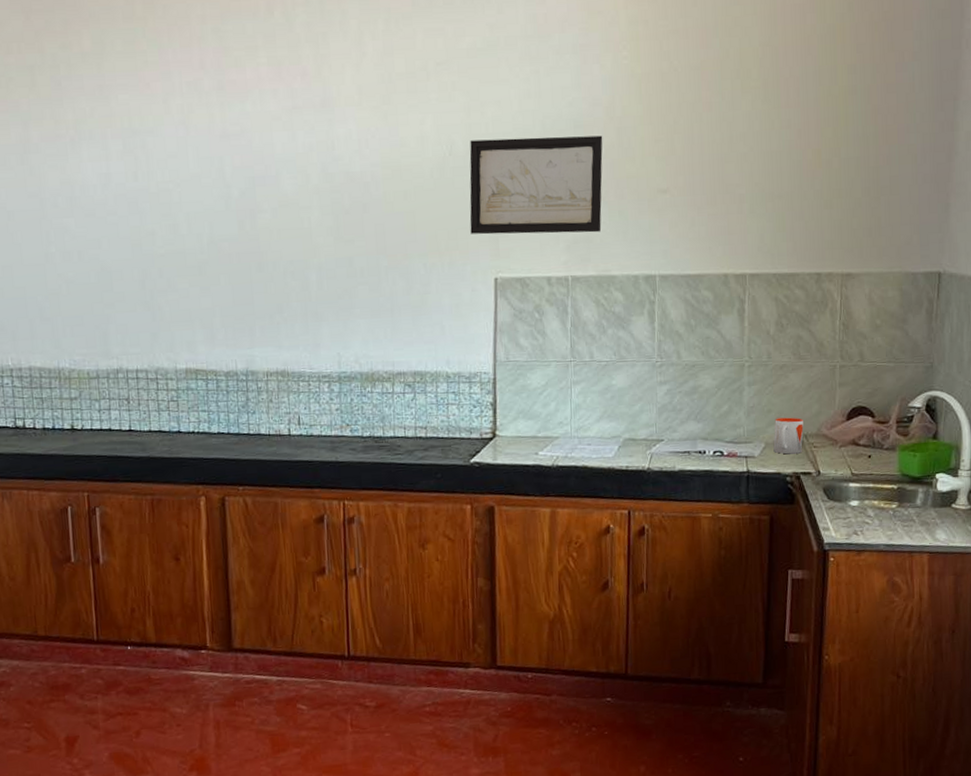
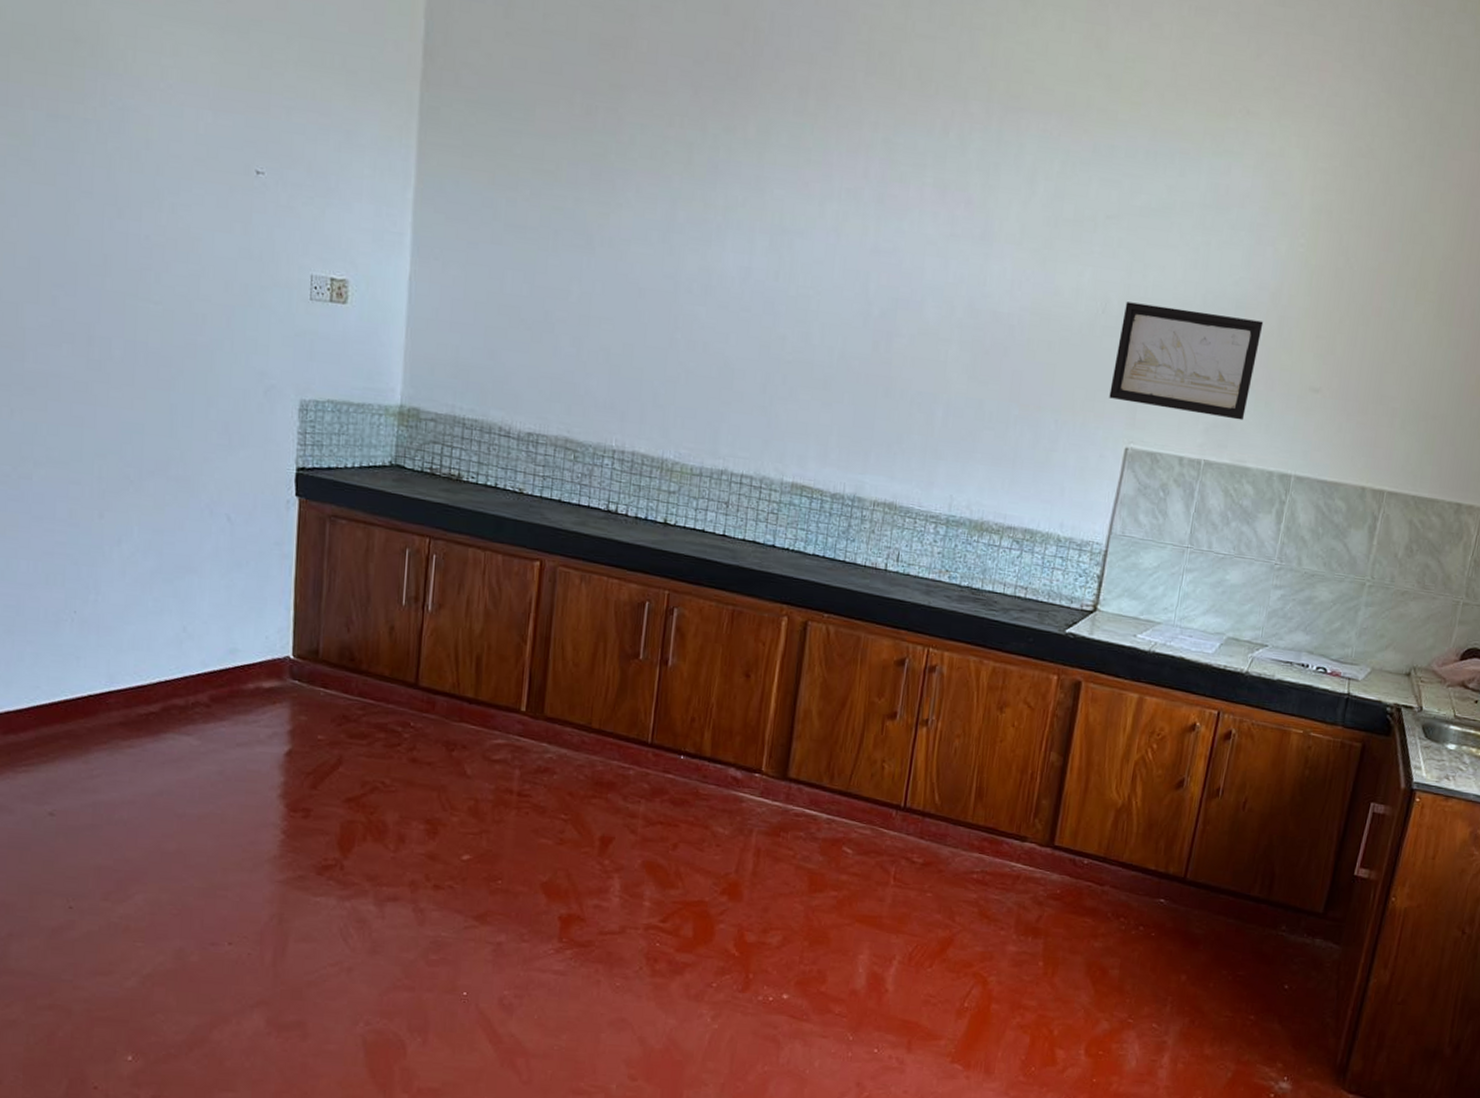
mug: present [773,417,804,454] -> none [1378,644,1415,685]

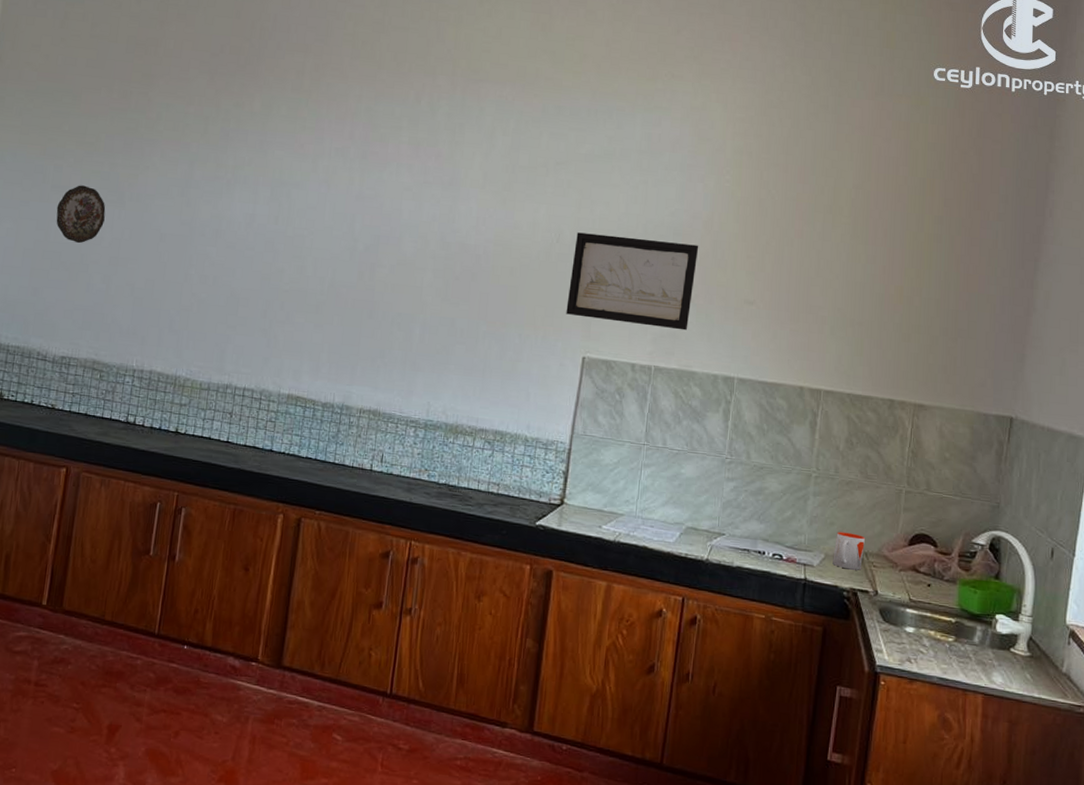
decorative plate: none [512,224,572,298] -> present [56,185,106,244]
mug: none [1378,644,1415,685] -> present [833,531,865,570]

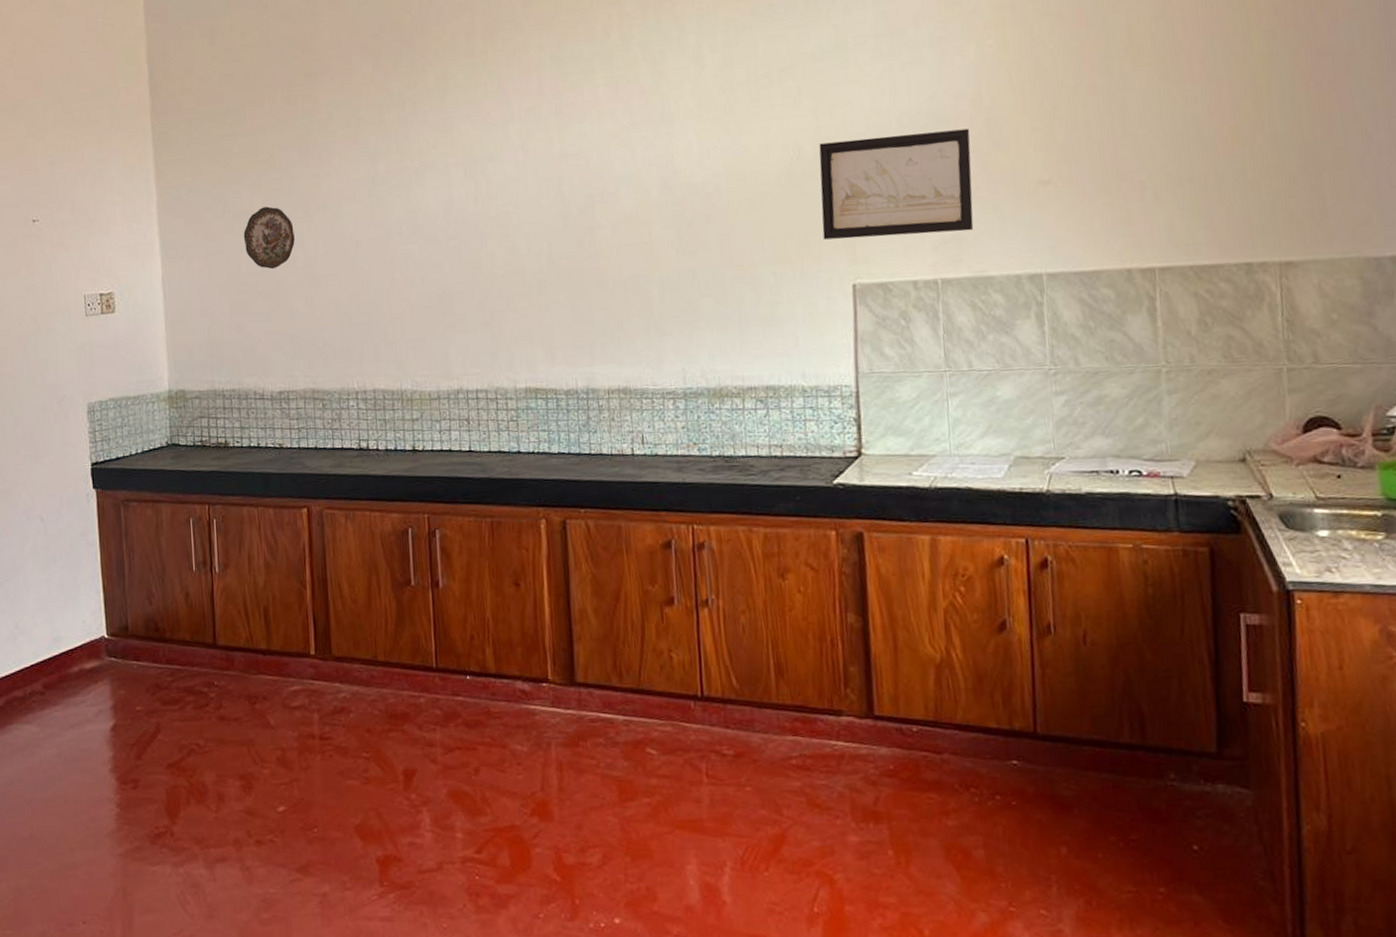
mug: present [833,531,865,570] -> none [1206,430,1246,474]

